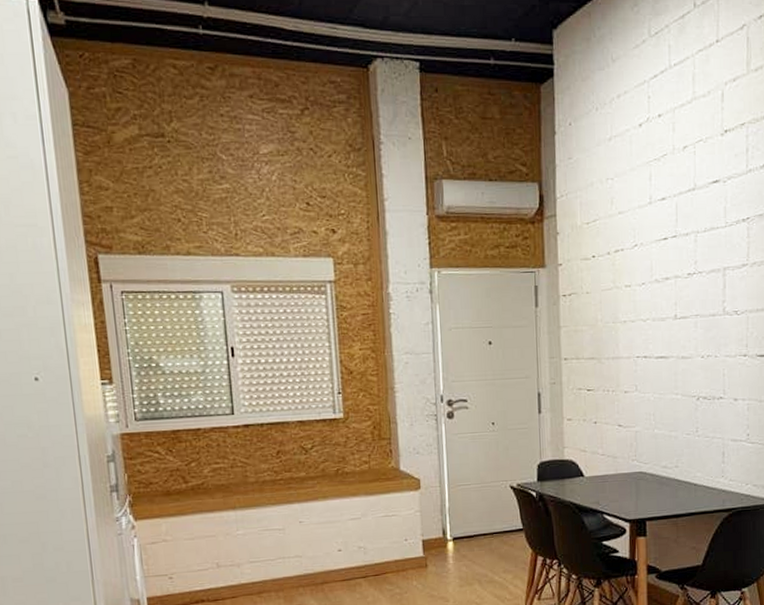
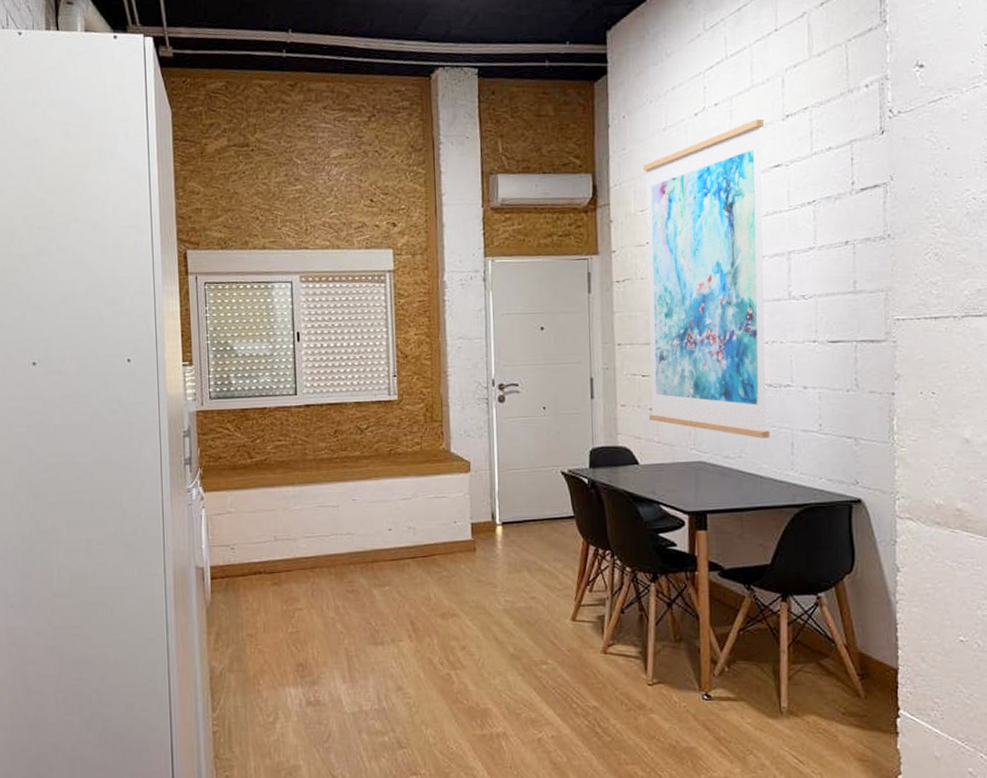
wall art: none [589,132,704,449] -> present [643,118,770,439]

